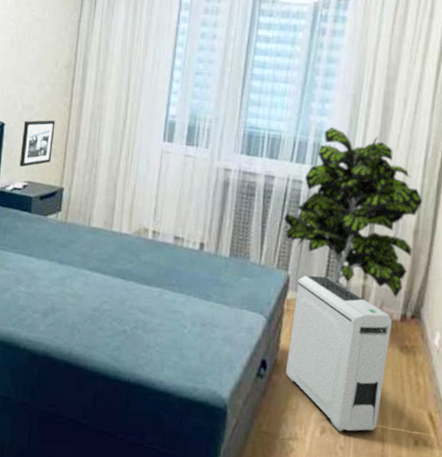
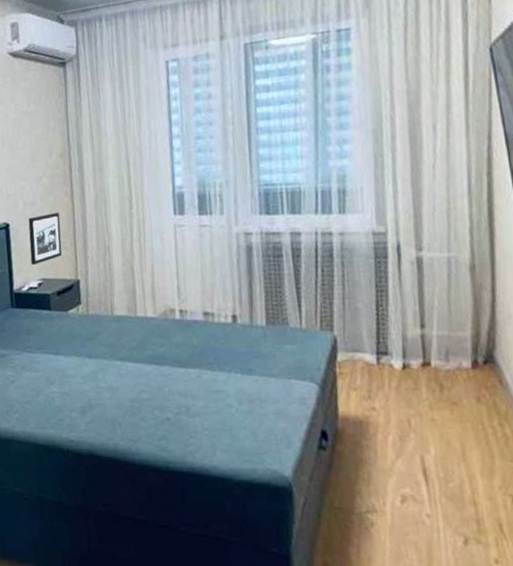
indoor plant: present [283,127,423,298] -> none [318,169,475,344]
air purifier: present [285,275,392,432] -> none [346,331,466,498]

